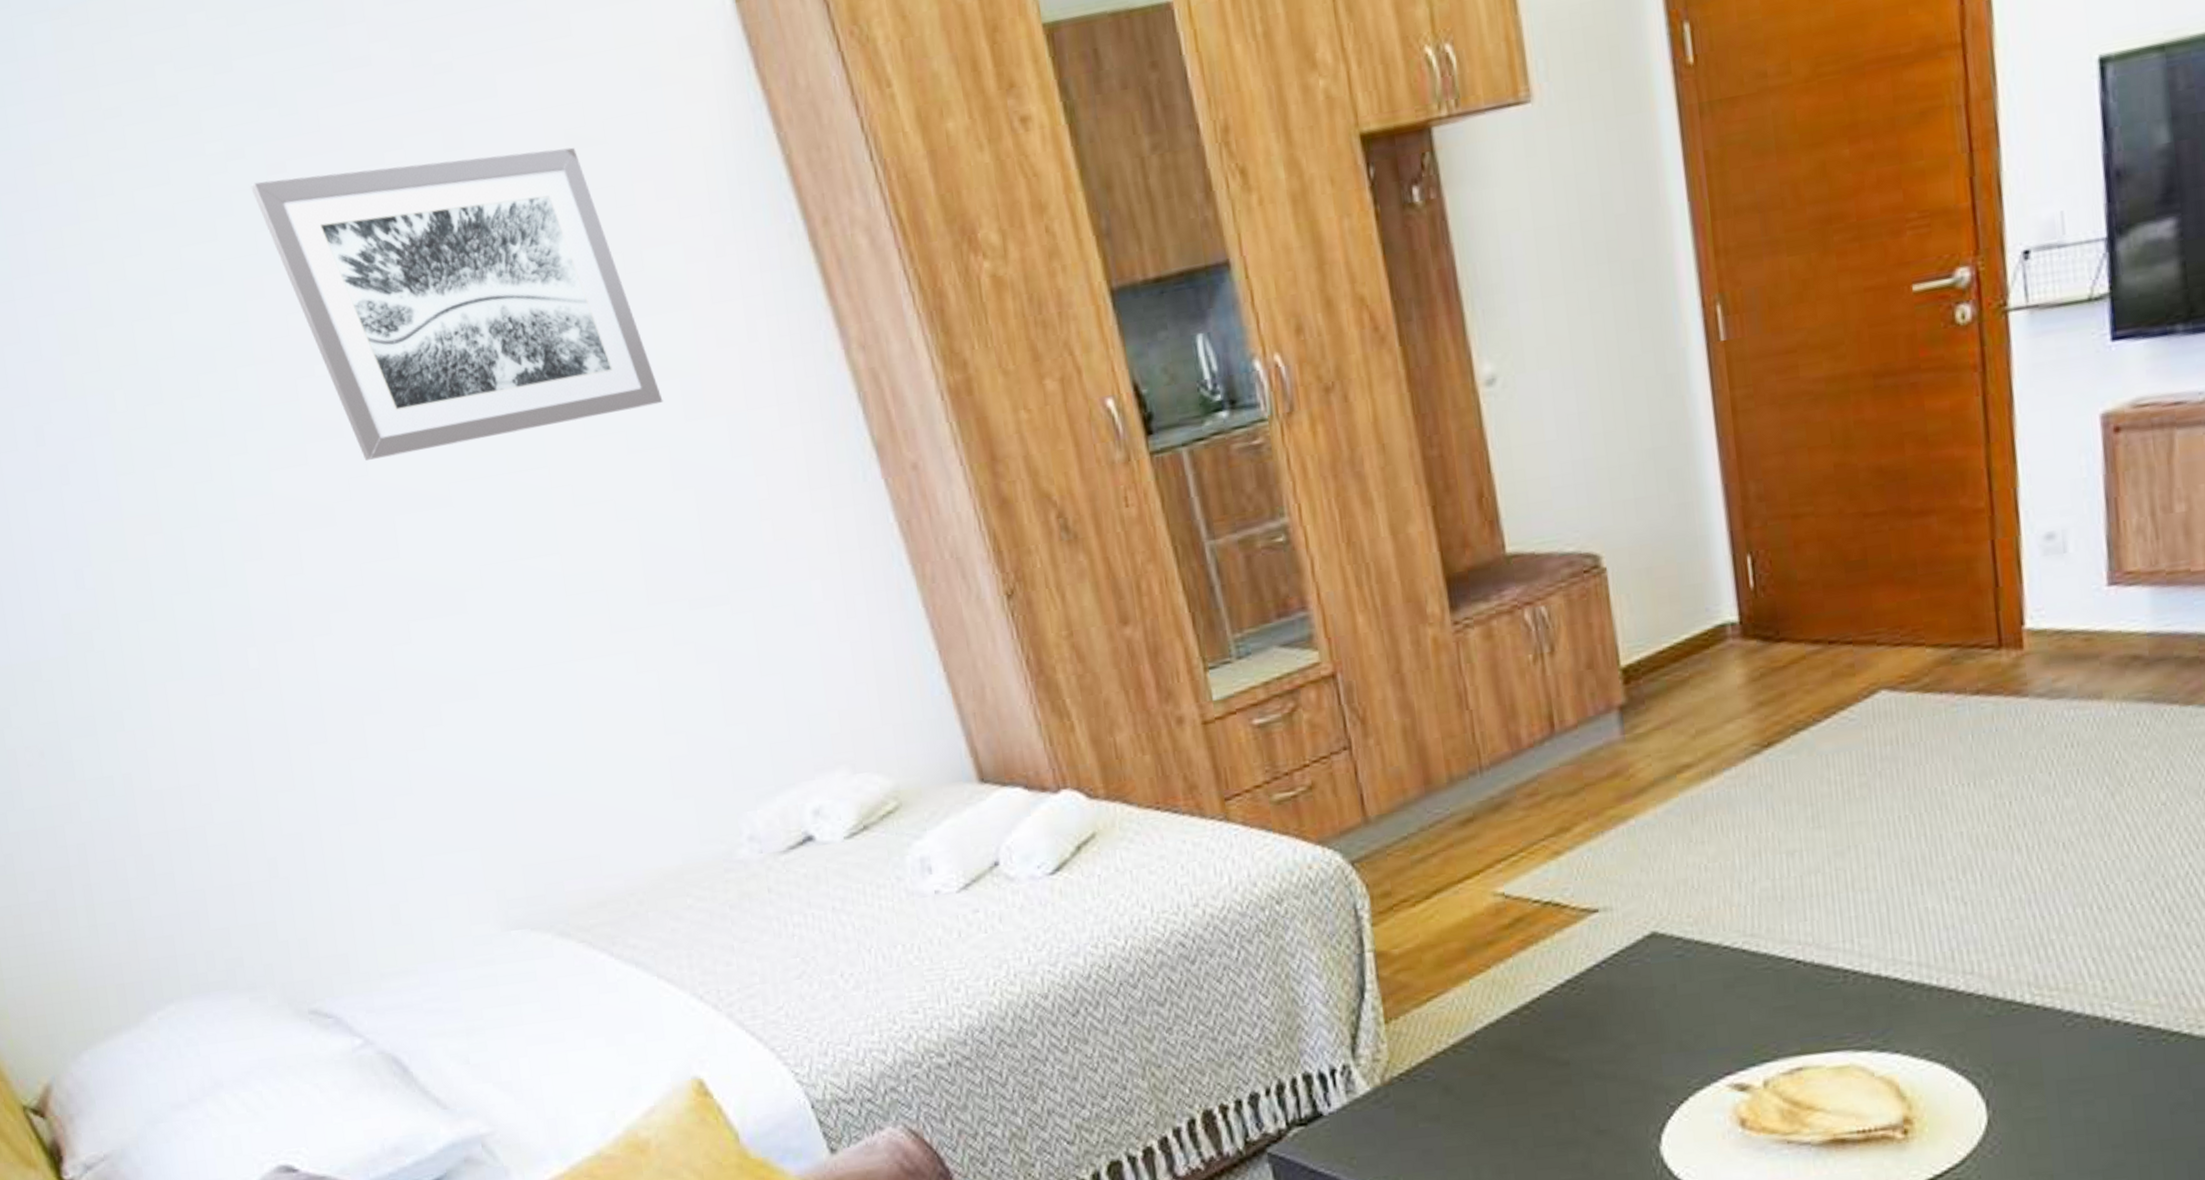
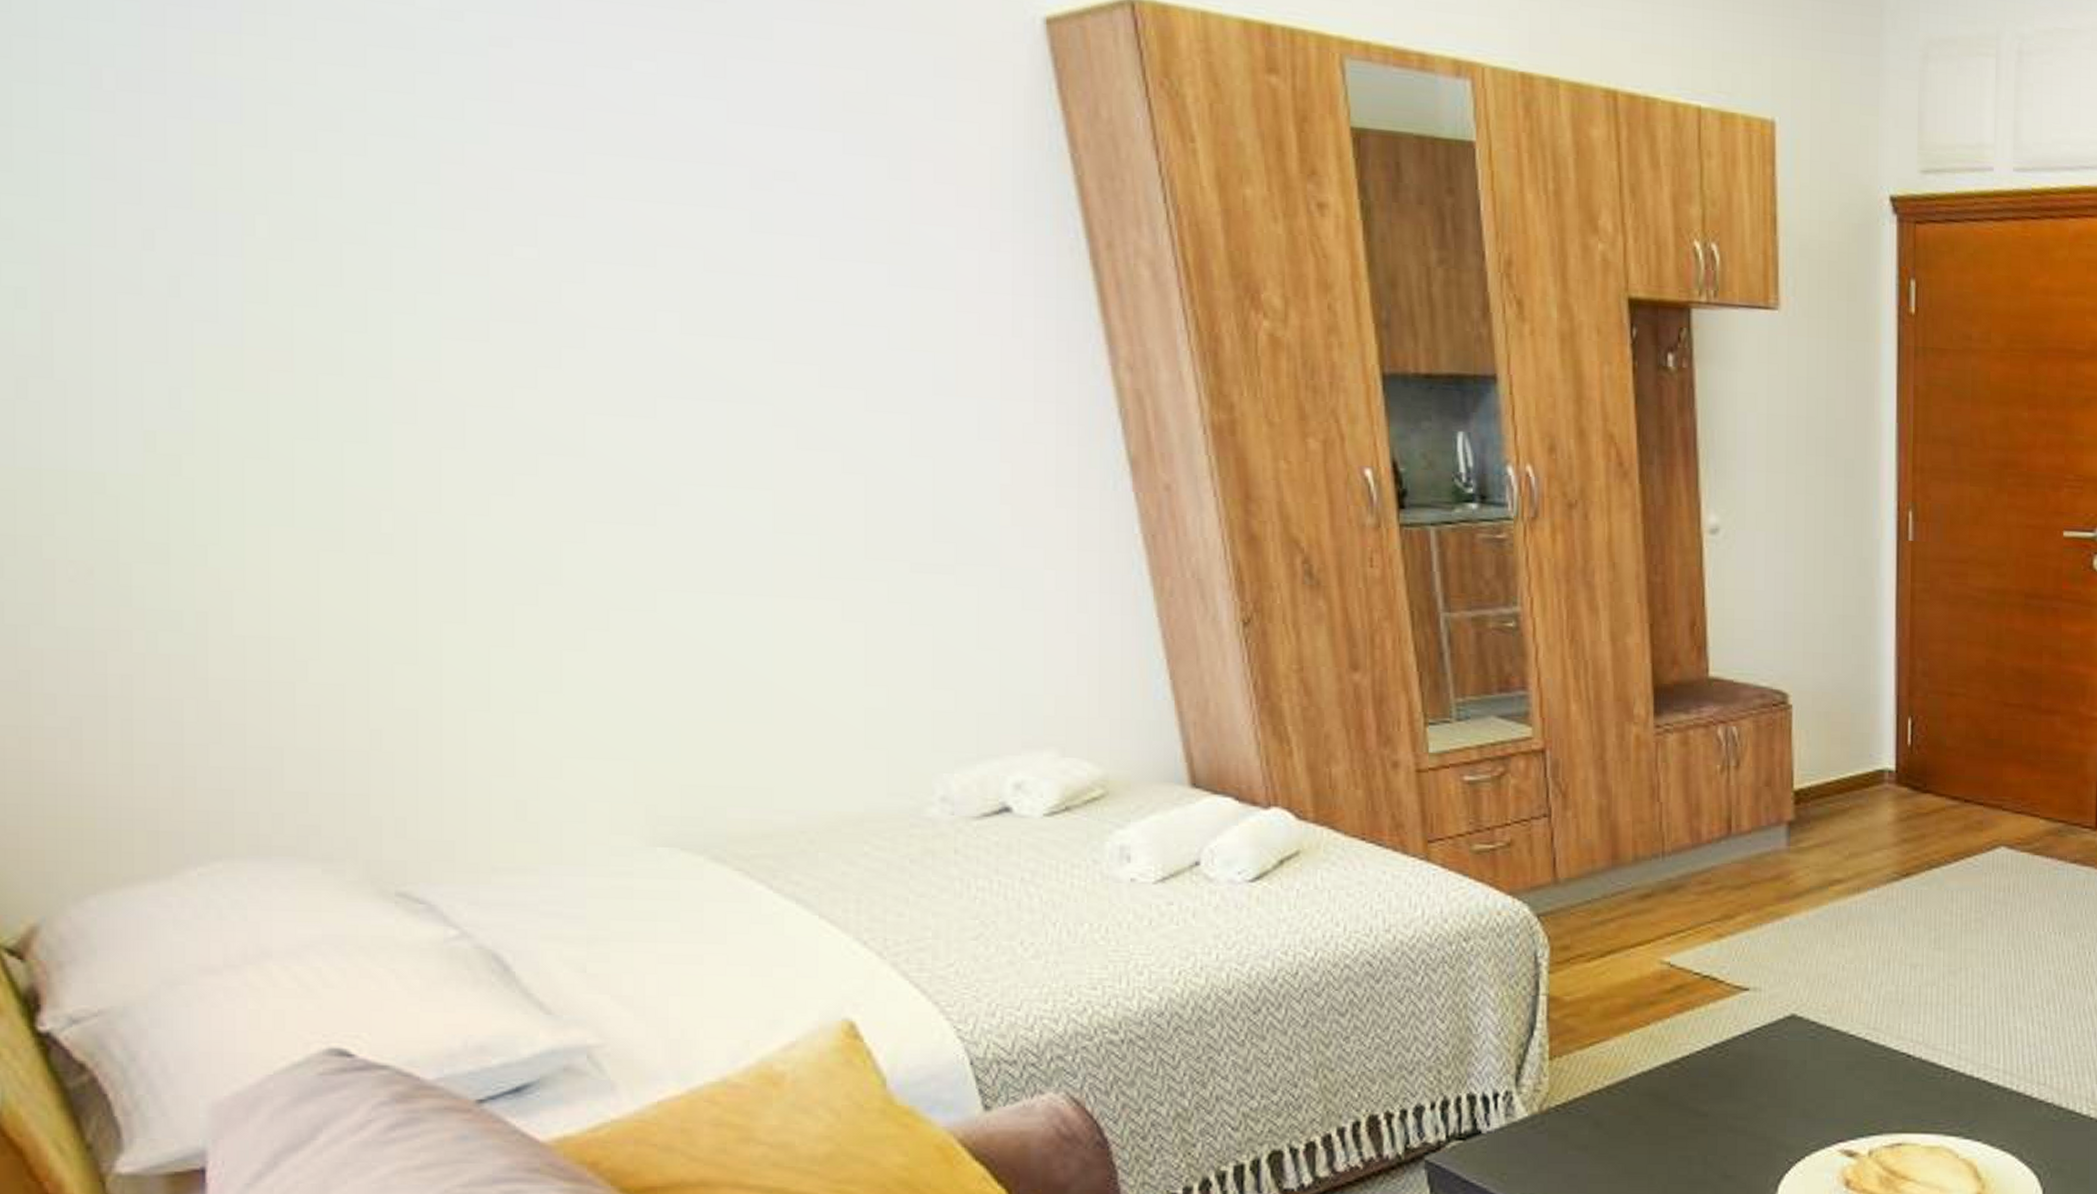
wall art: present [251,147,663,460] -> none [466,49,912,372]

